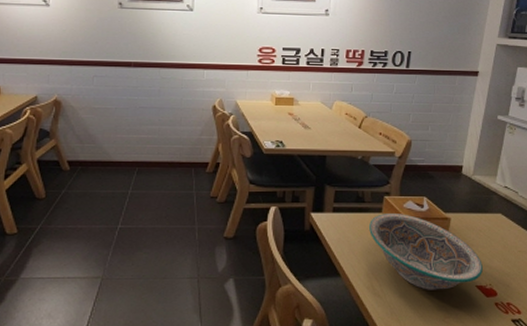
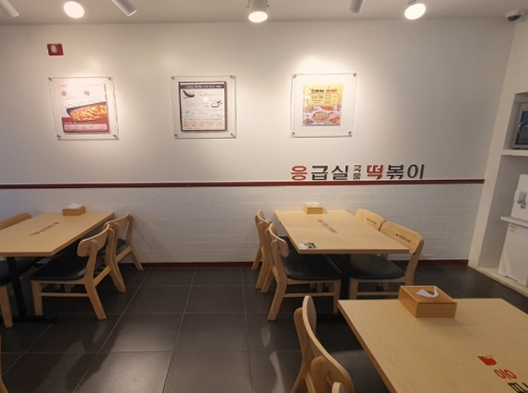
bowl: present [369,214,483,290] -> none [387,300,484,360]

